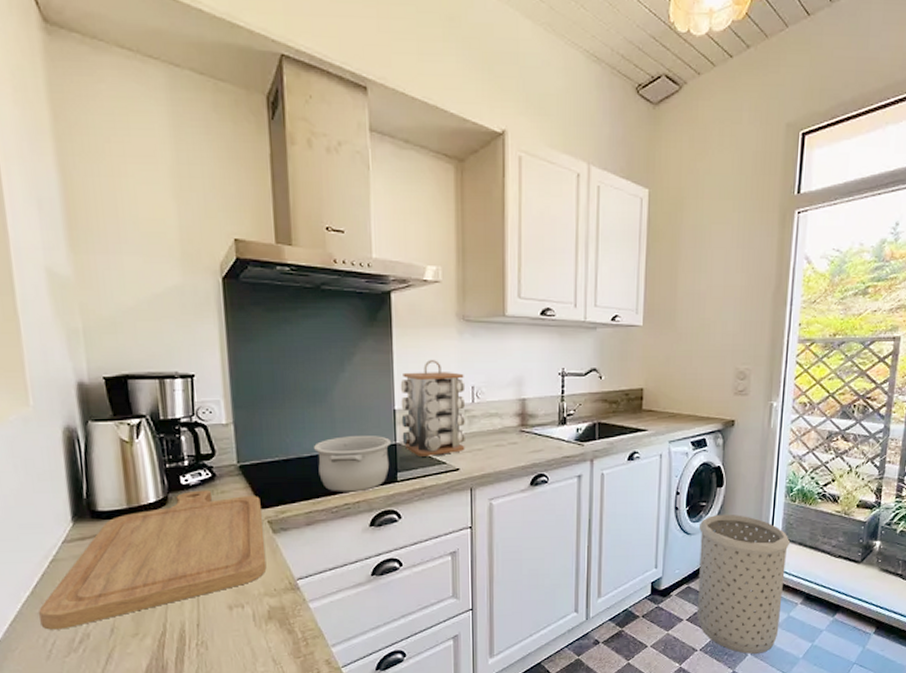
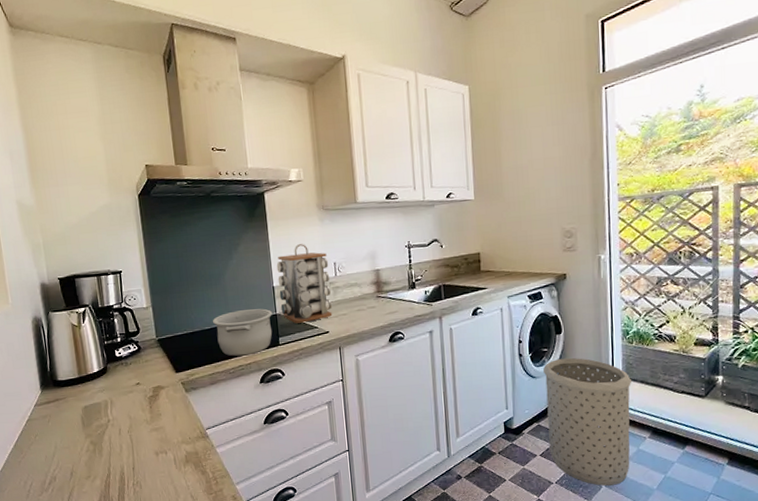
chopping board: present [39,490,267,630] -> none [20,360,183,475]

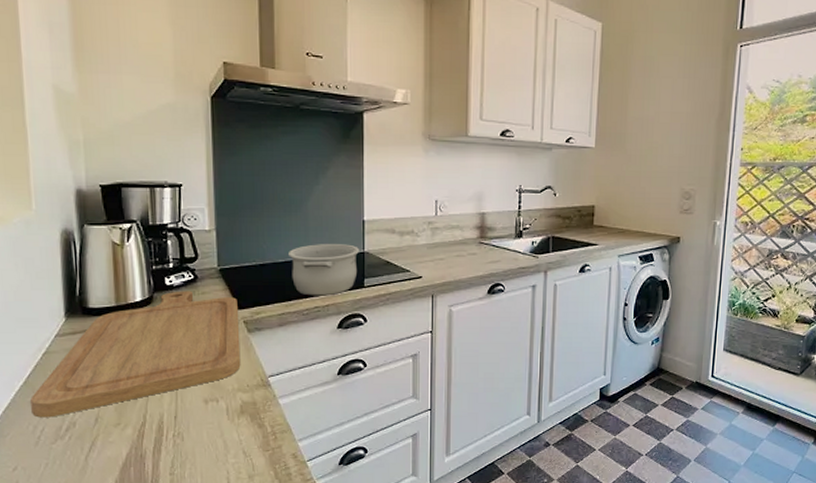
chopping board: none [20,360,183,475] -> present [30,291,241,418]
spice rack: present [276,243,333,324] -> none [369,174,430,264]
laundry basket: present [543,357,632,486] -> none [643,325,733,460]

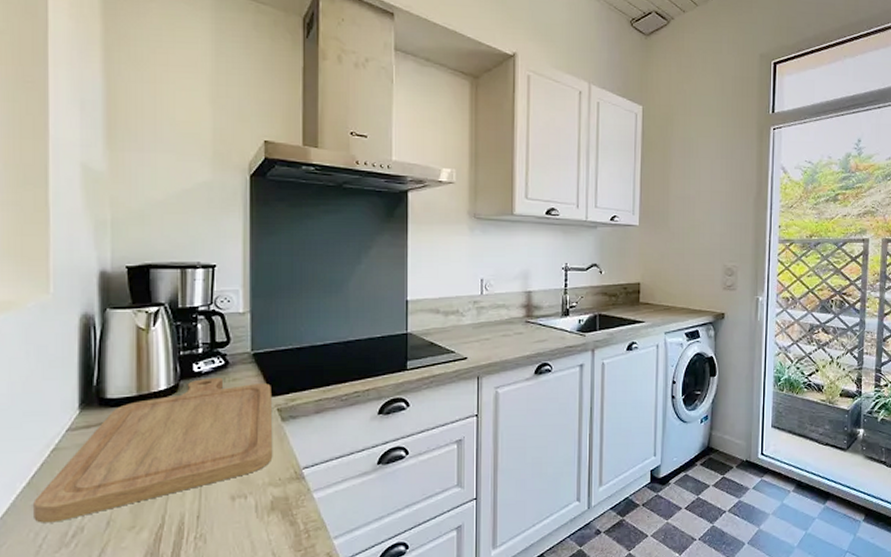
cooking pot: present [289,244,360,296] -> none [328,325,403,380]

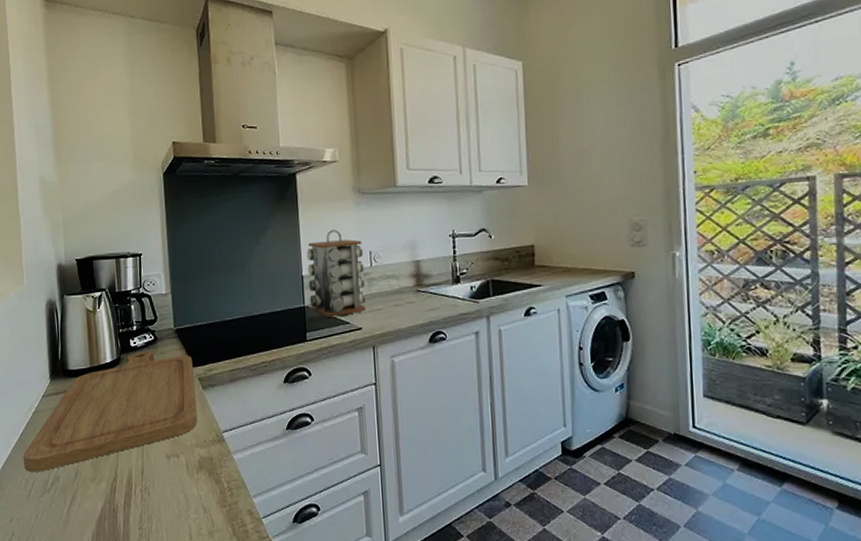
spice rack: none [413,253,475,346] -> present [306,229,366,318]

